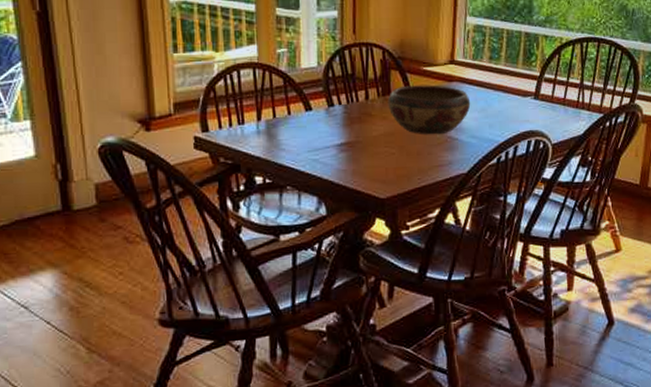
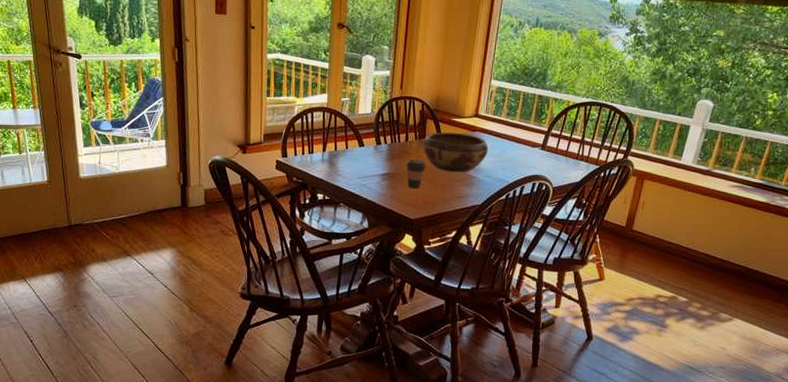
coffee cup: none [368,122,396,160] -> present [406,159,427,189]

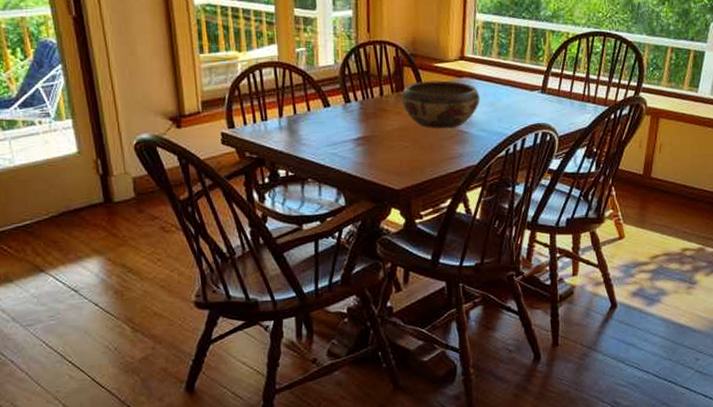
coffee cup: present [406,159,427,189] -> none [383,117,409,153]

